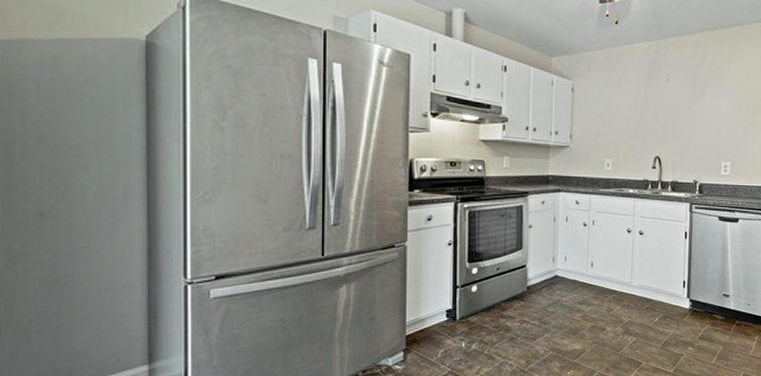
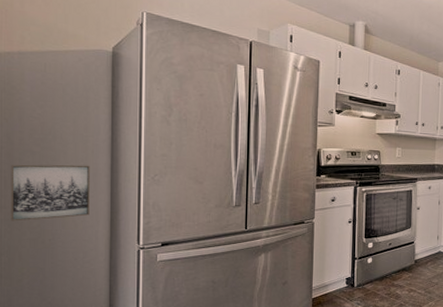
wall art: none [10,181,119,254] -> present [10,164,90,221]

